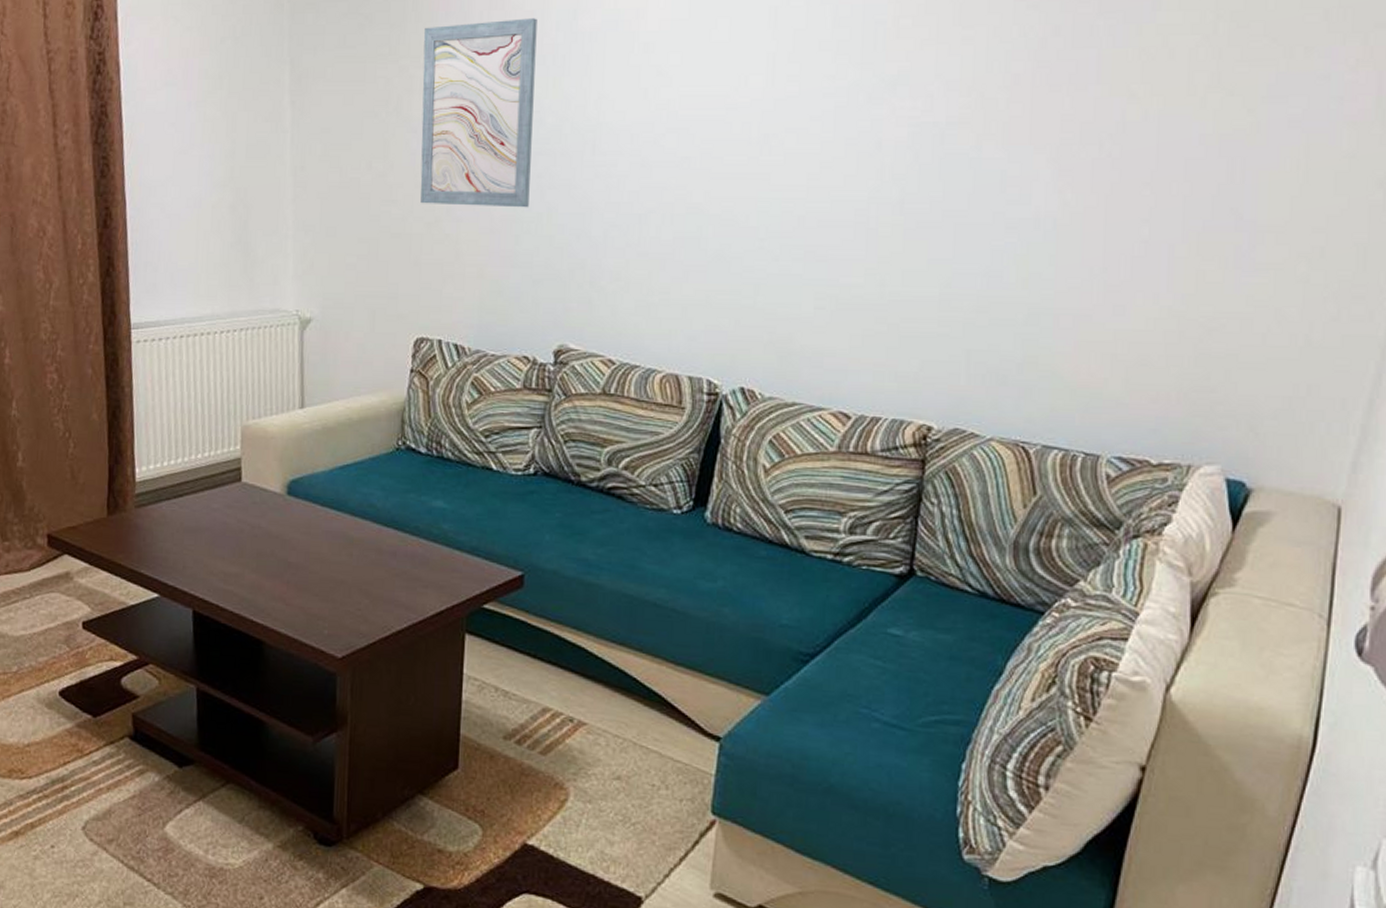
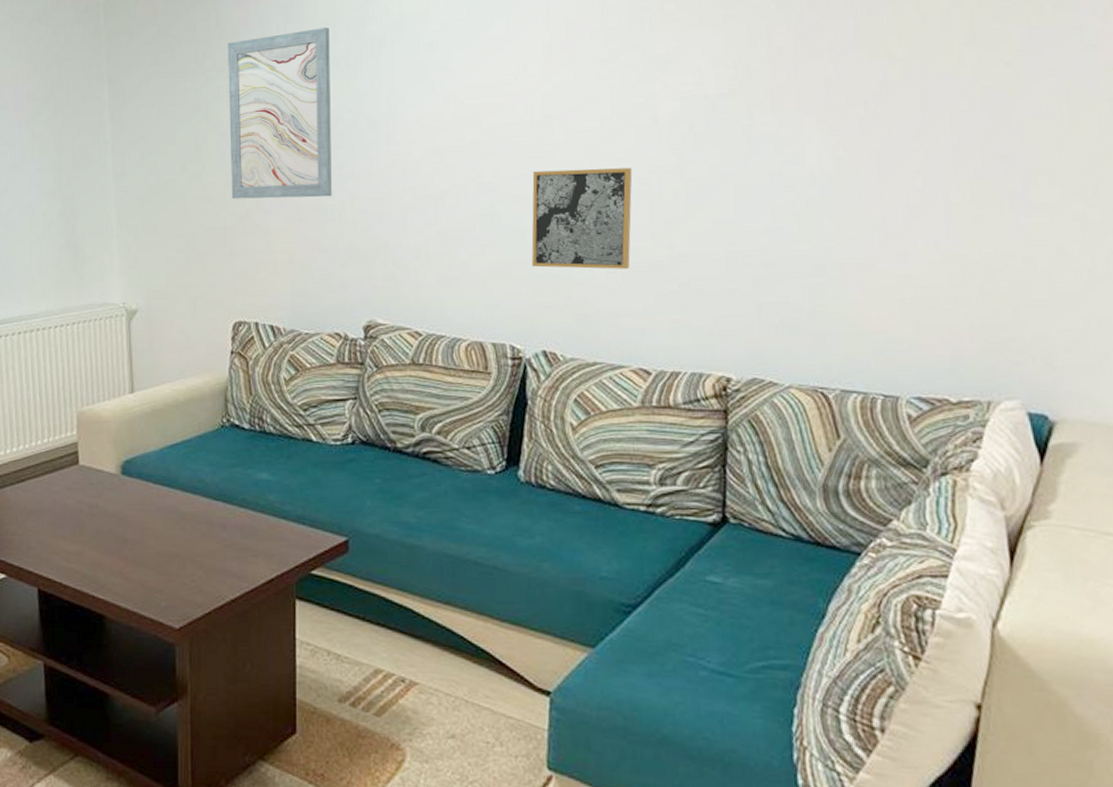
wall art: none [737,194,850,305] -> present [531,167,633,269]

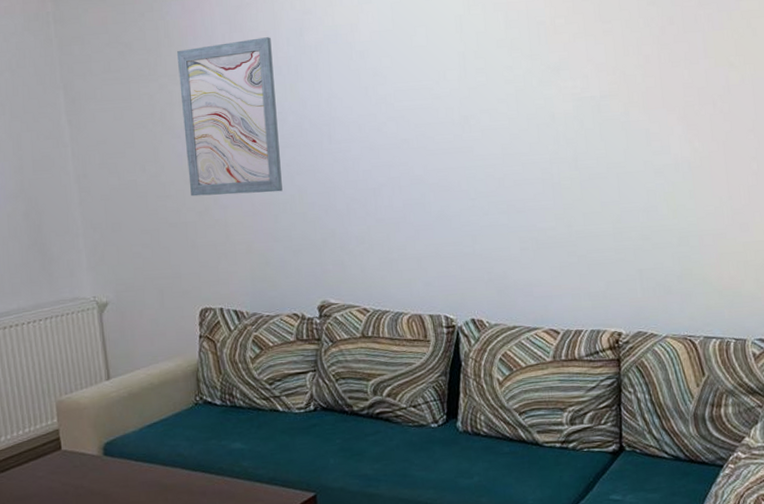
wall art: present [531,167,633,269] -> none [455,159,539,248]

